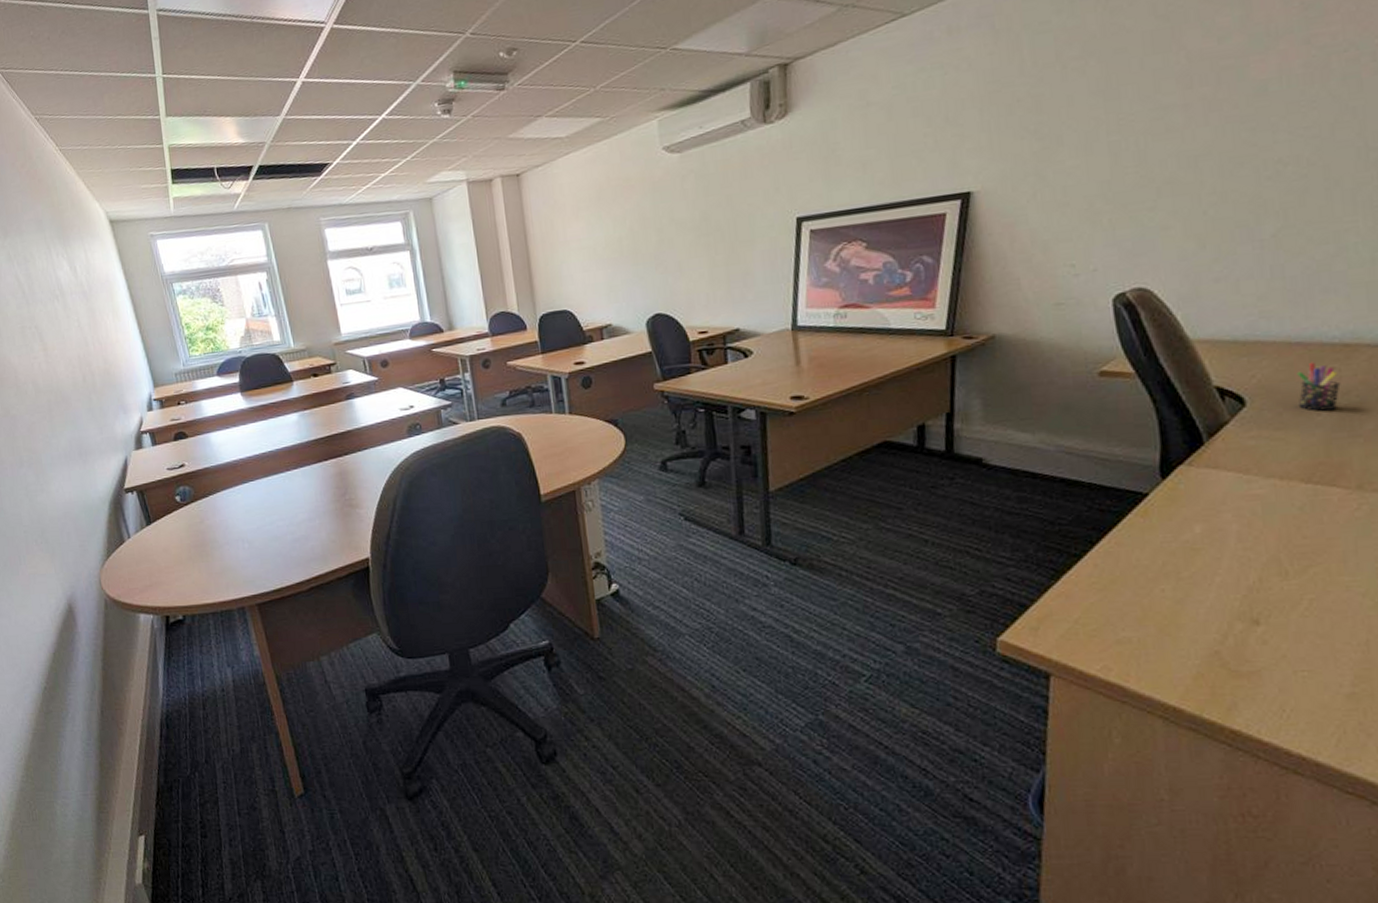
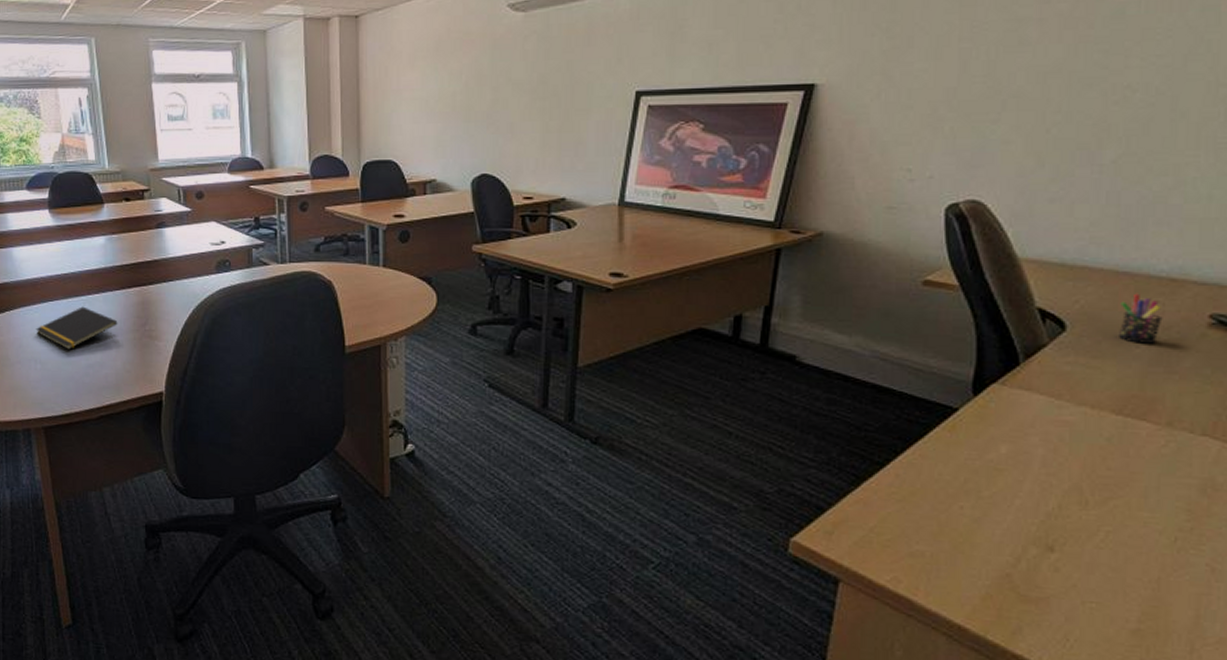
notepad: none [240,483,319,526] -> present [36,306,118,350]

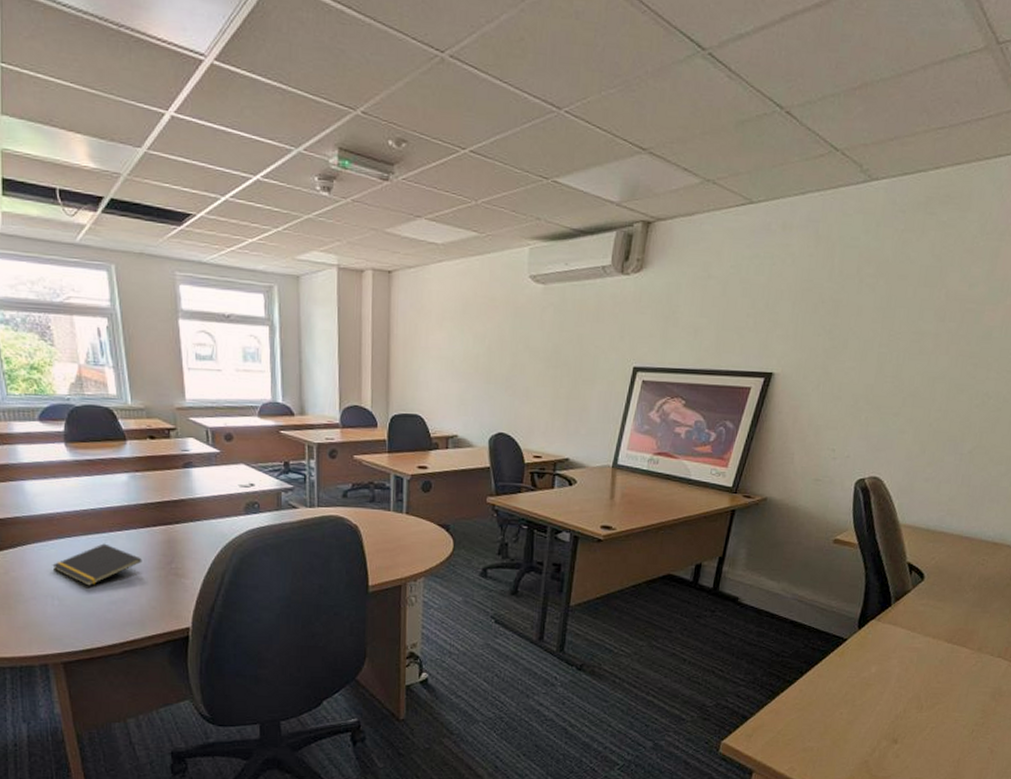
pen holder: present [1117,293,1163,344] -> none [956,553,986,591]

